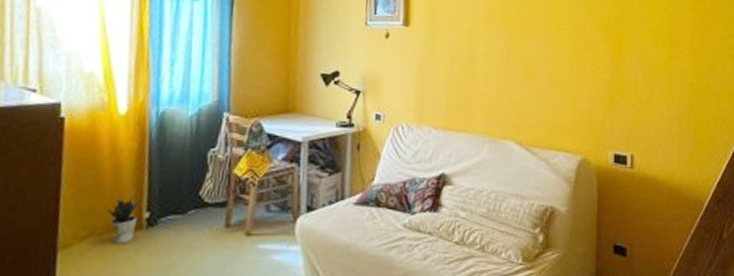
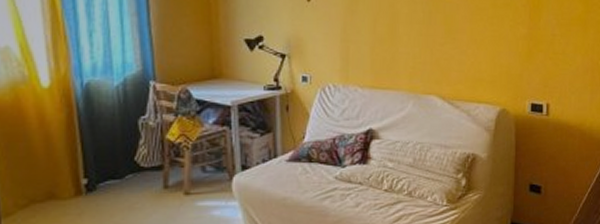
potted plant: present [104,194,141,244] -> none [41,162,77,209]

